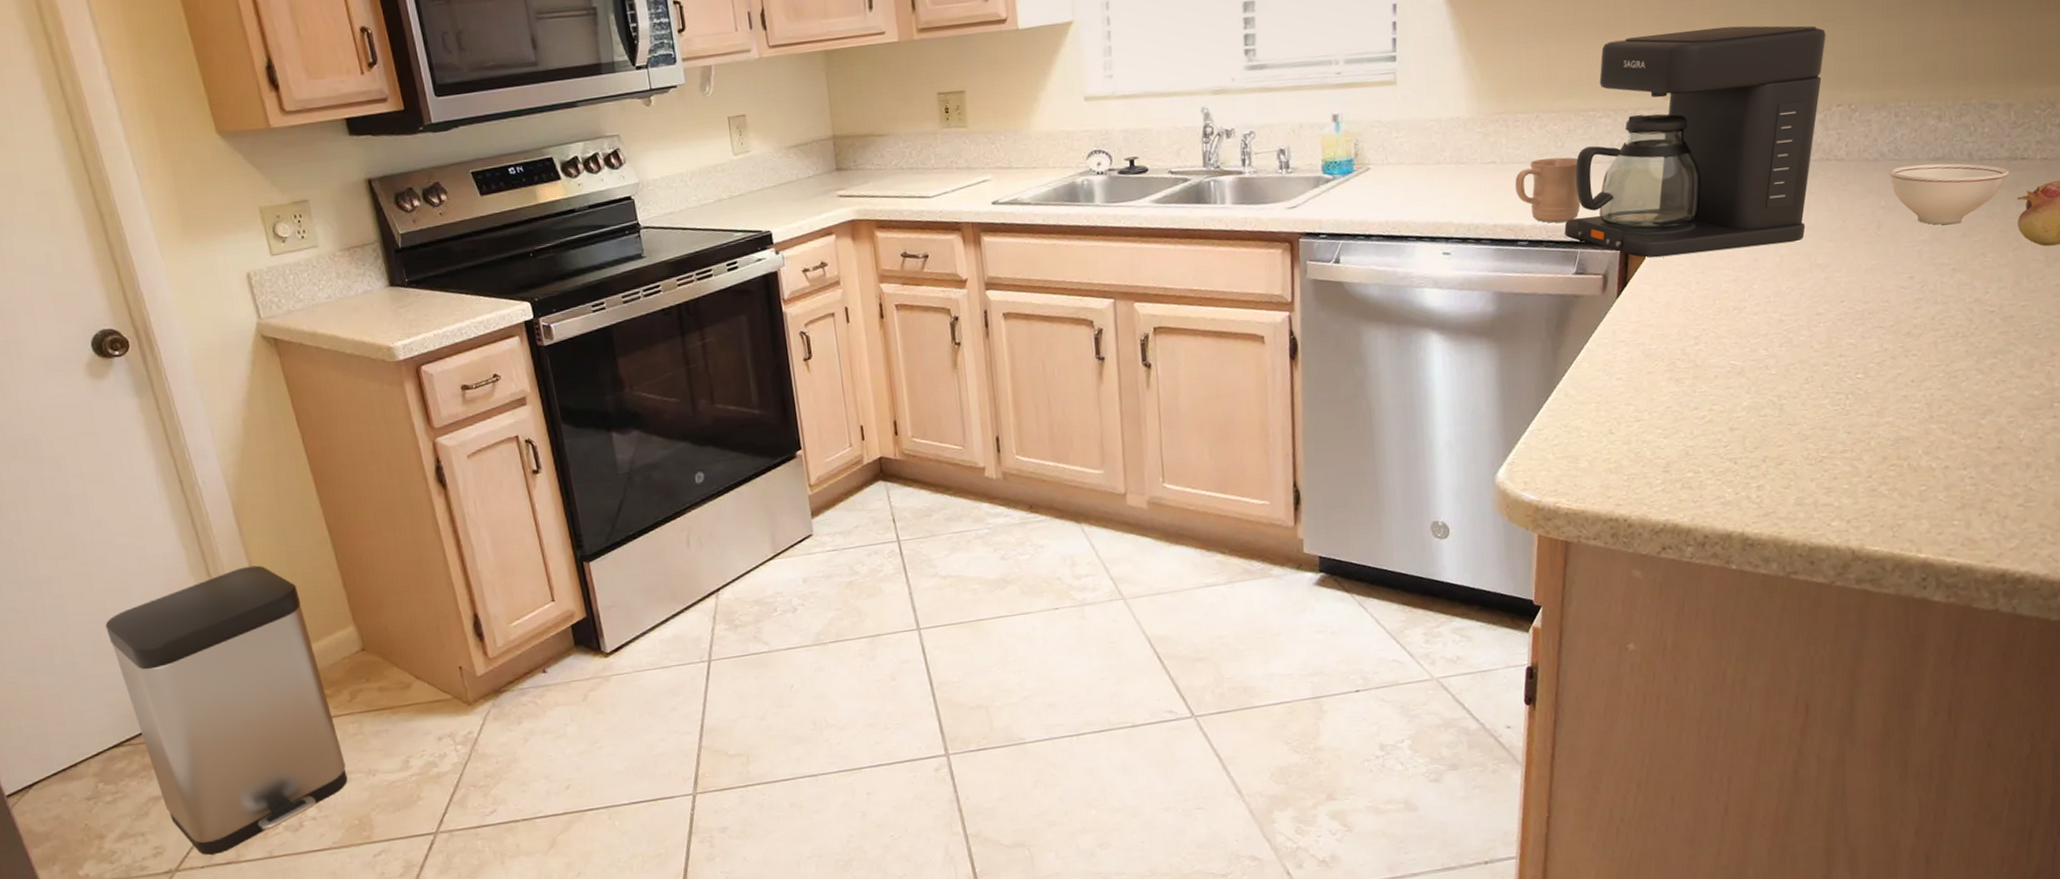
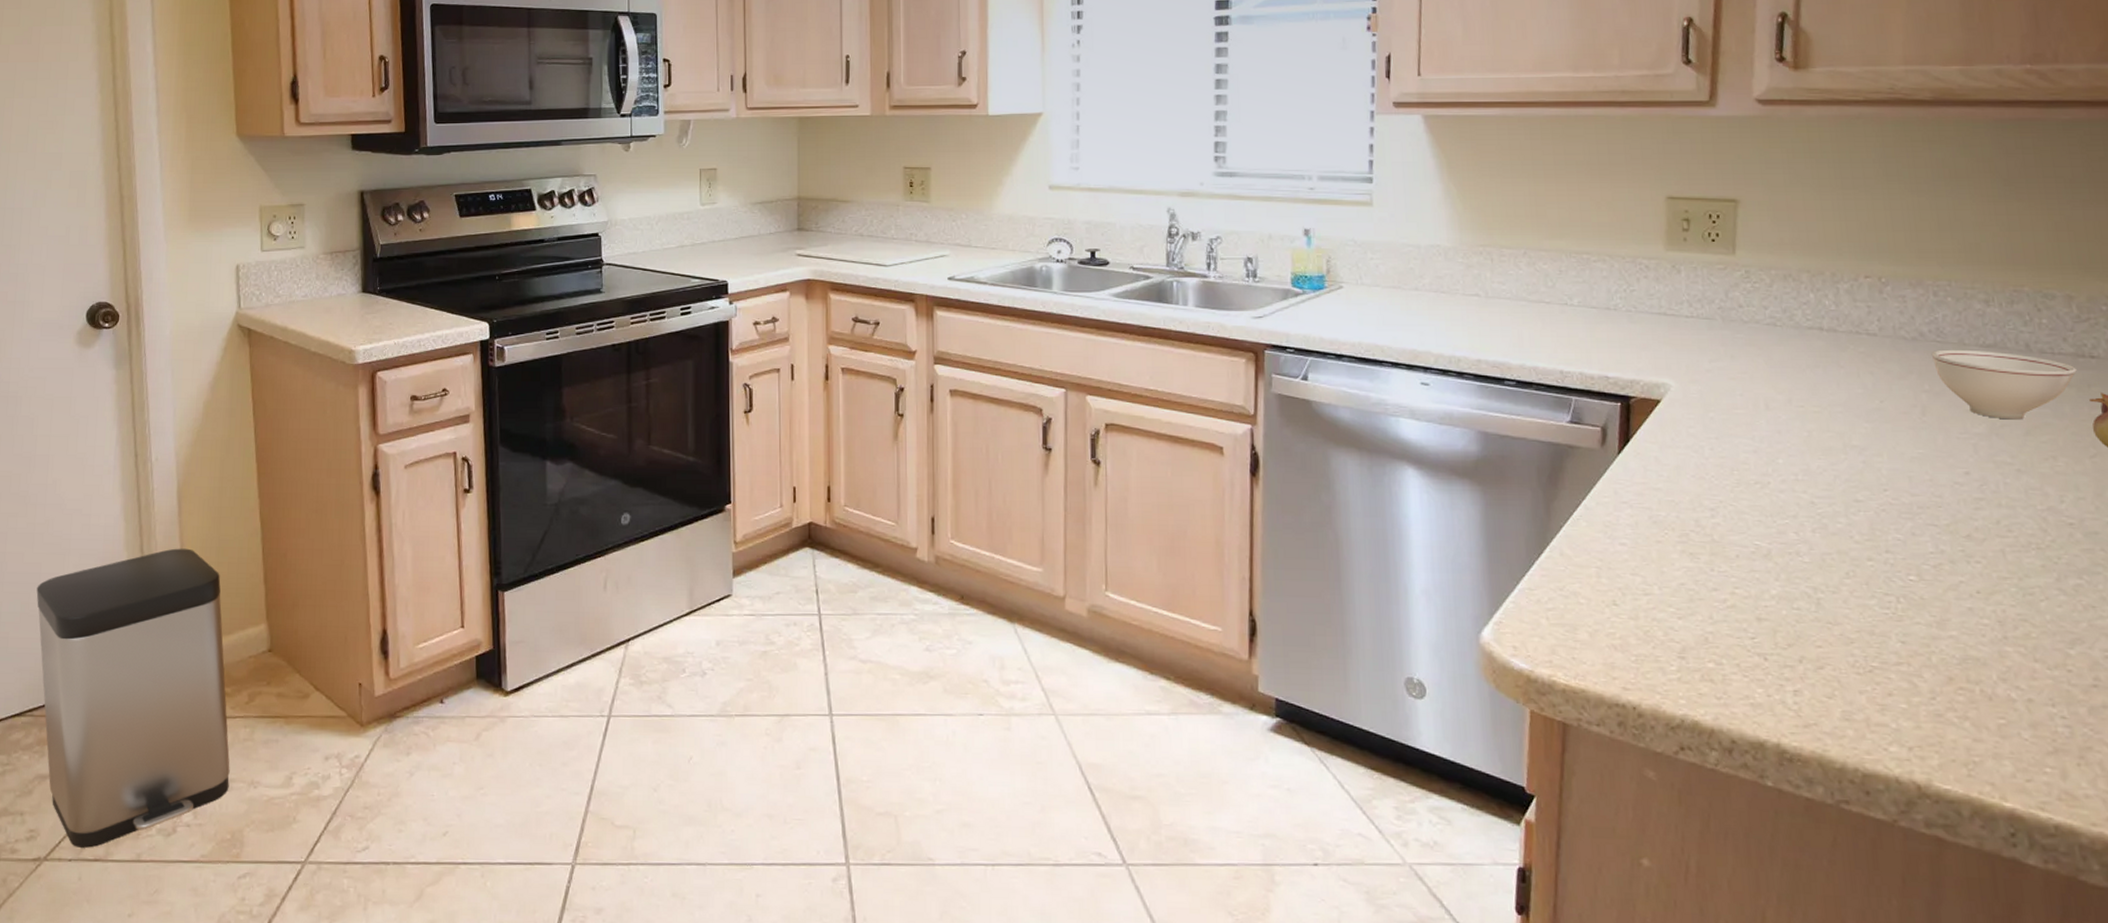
mug: present [1515,157,1581,223] -> none [1501,297,1575,365]
coffee maker: present [1564,25,1826,258] -> none [1556,183,1848,418]

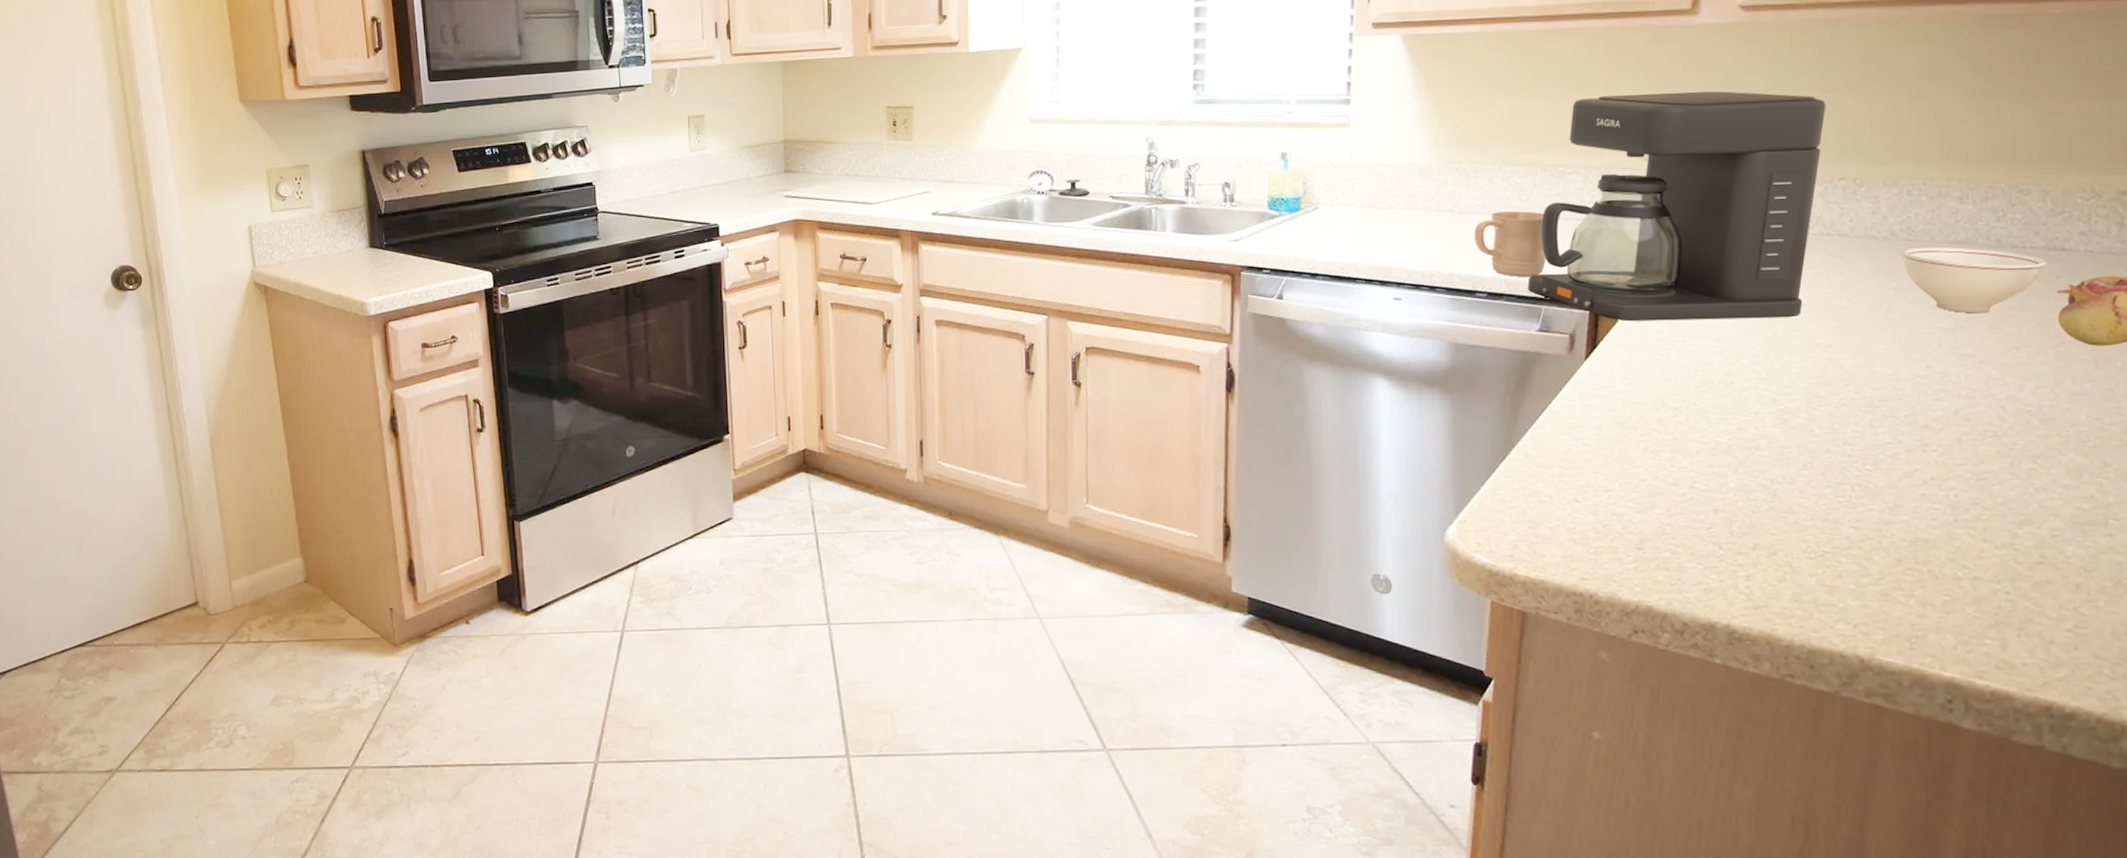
pedal bin: present [36,548,230,848] -> none [87,491,278,760]
mug: none [1501,297,1575,365] -> present [1474,210,1546,277]
coffee maker: none [1556,183,1848,418] -> present [1527,91,1826,322]

